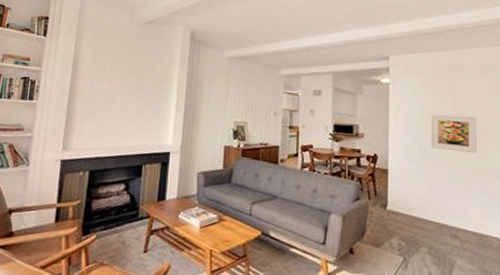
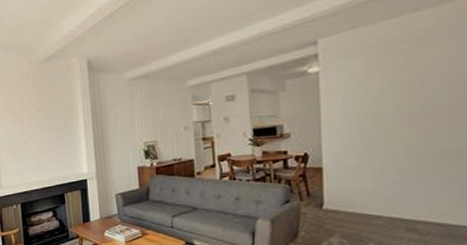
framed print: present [430,114,478,154] -> none [376,91,444,137]

